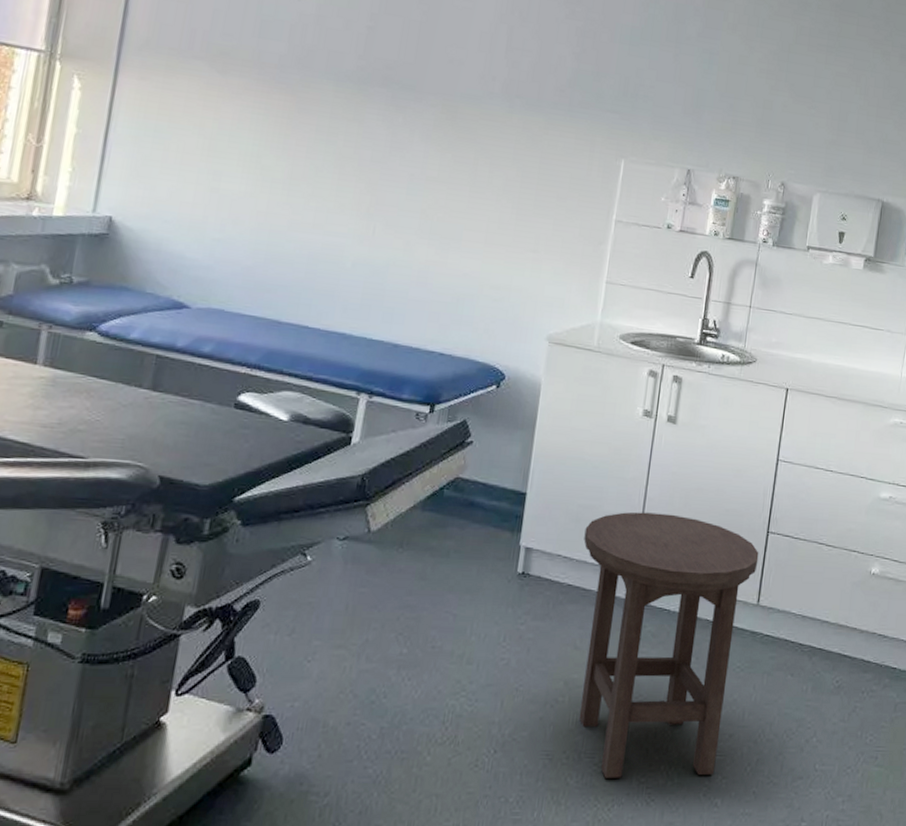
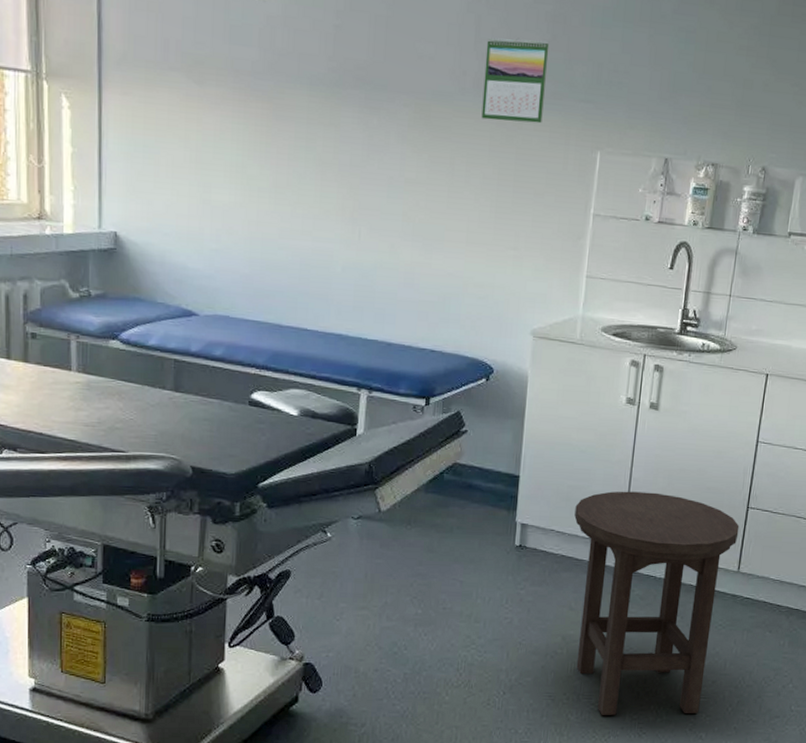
calendar: none [508,48,579,130] -> present [481,37,550,124]

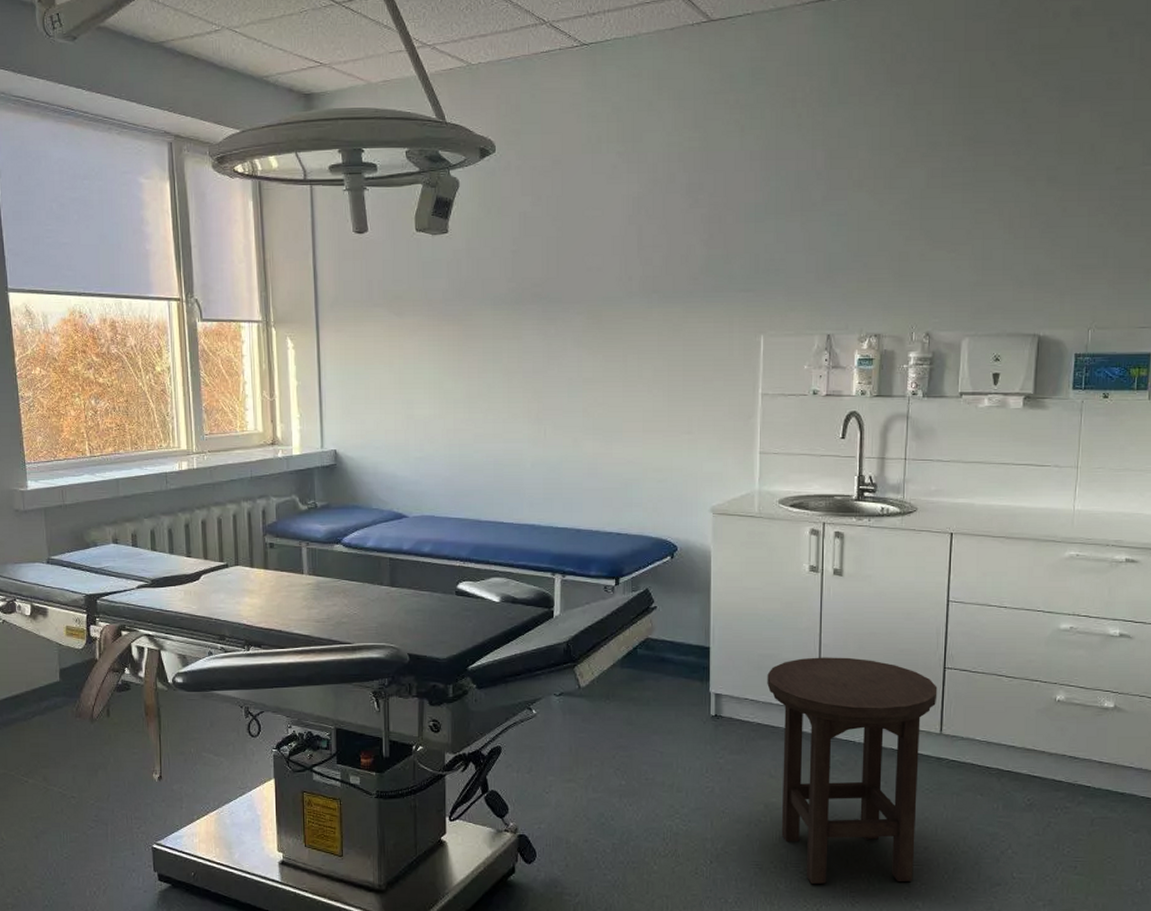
calendar: present [481,37,550,124] -> none [649,240,707,318]

